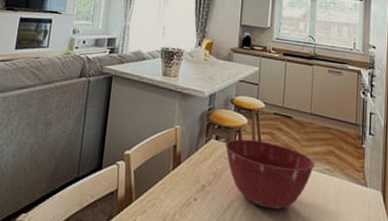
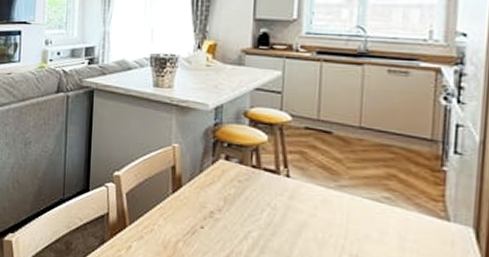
mixing bowl: present [224,138,316,210] -> none [237,159,368,244]

